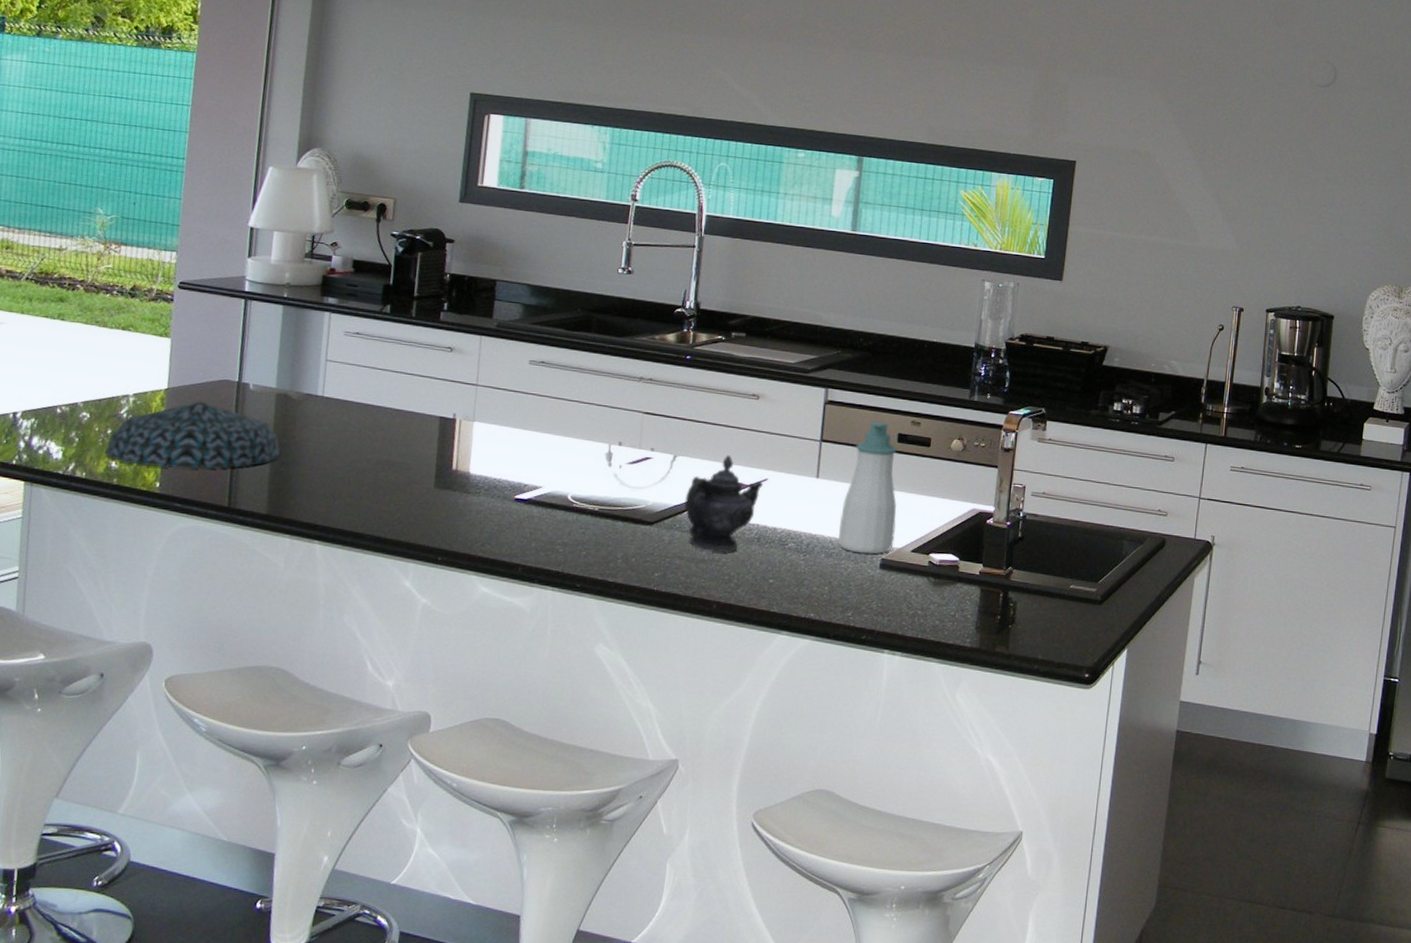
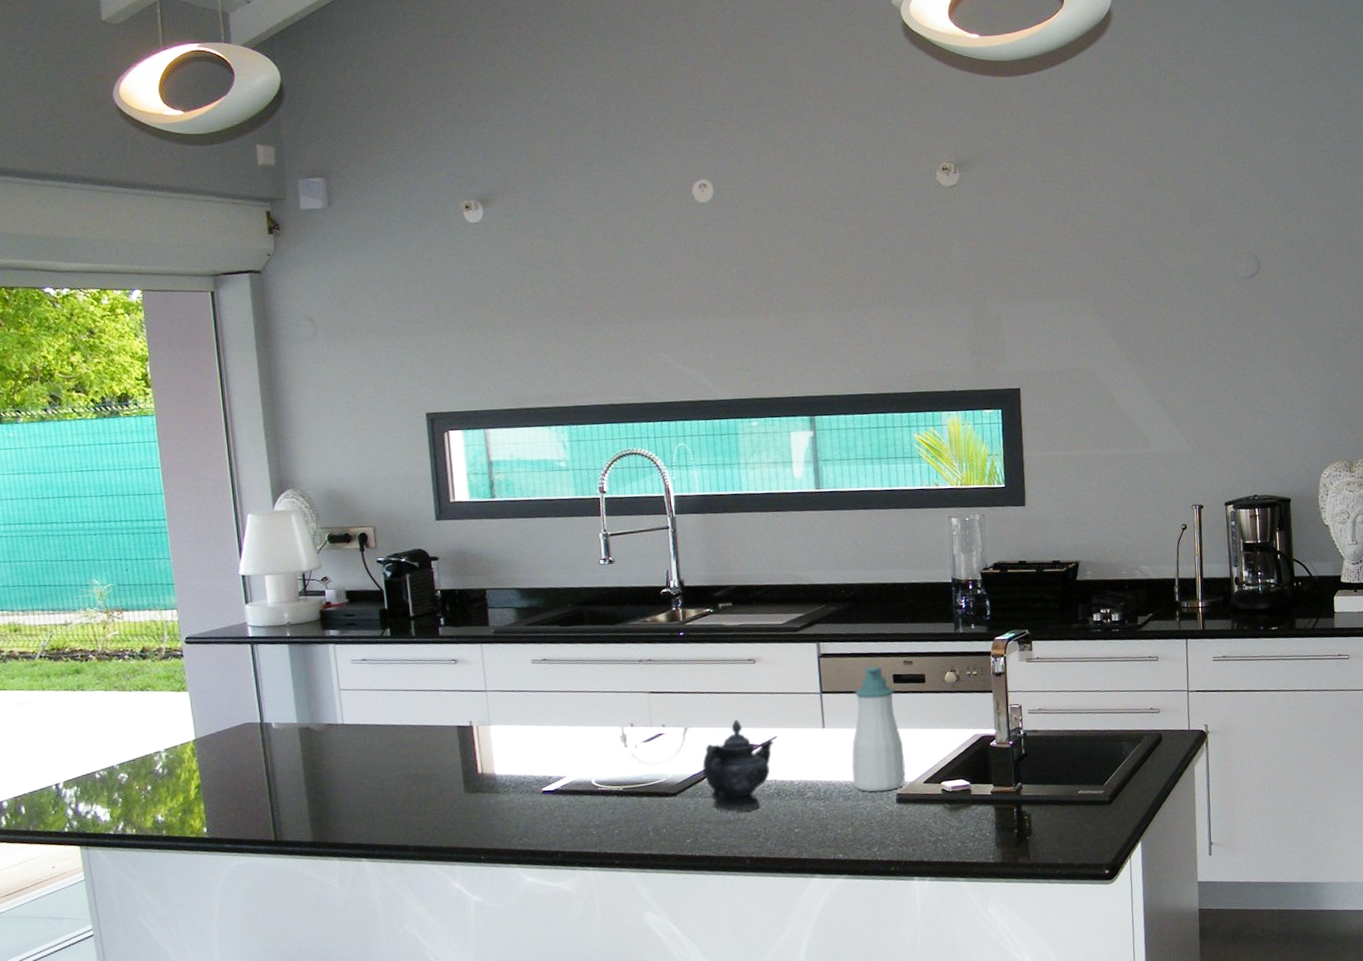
bowl: present [104,401,280,469] -> none [149,746,313,815]

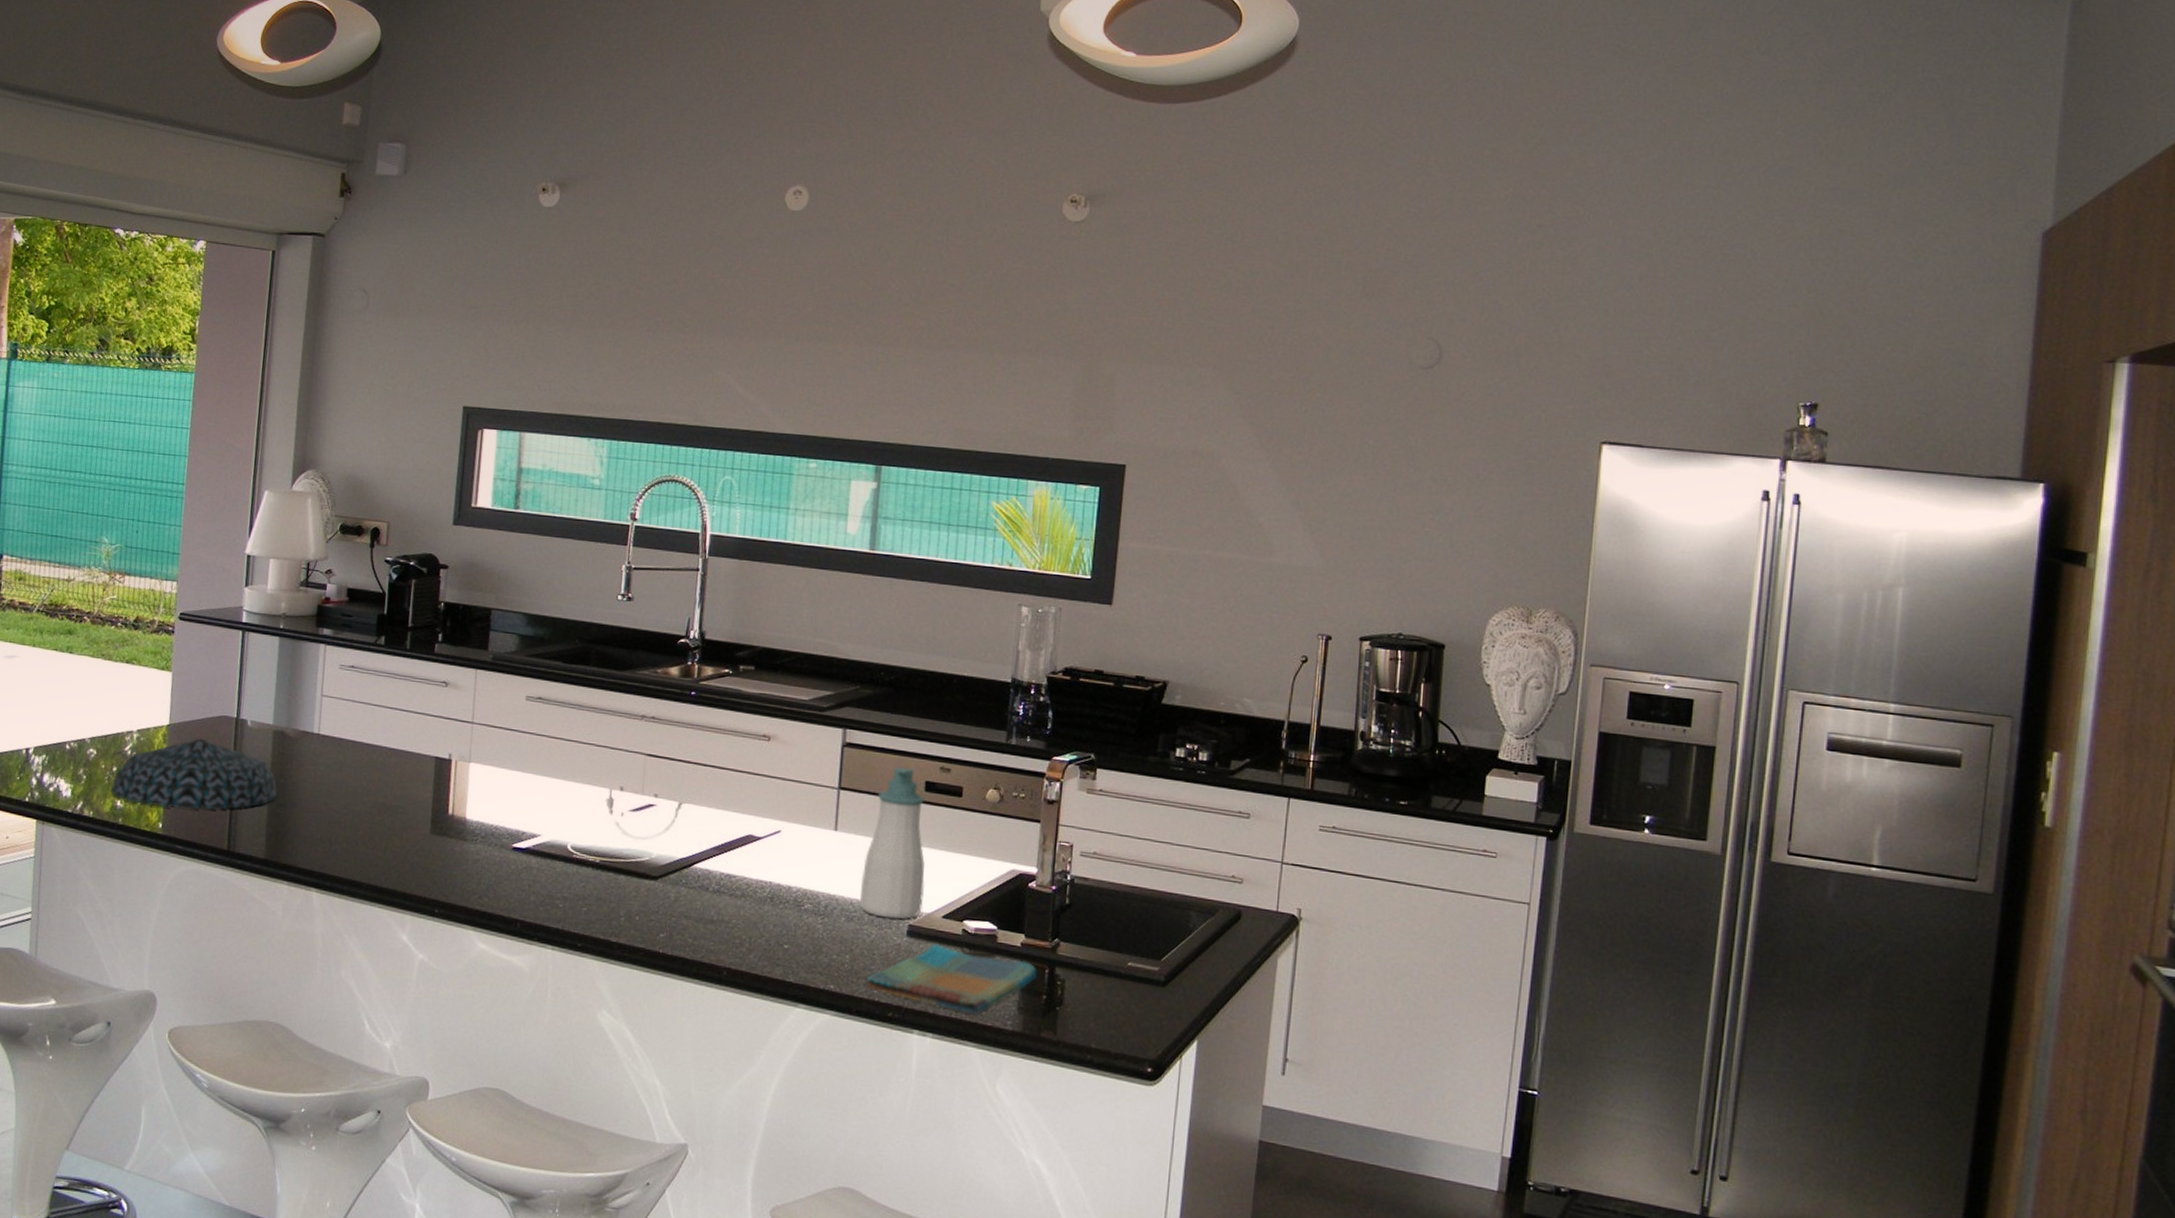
bowl: none [149,746,313,815] -> present [110,738,277,810]
teapot: present [702,720,773,812] -> none [690,803,776,913]
dish towel: none [869,804,1008,856] -> present [867,943,1037,1016]

